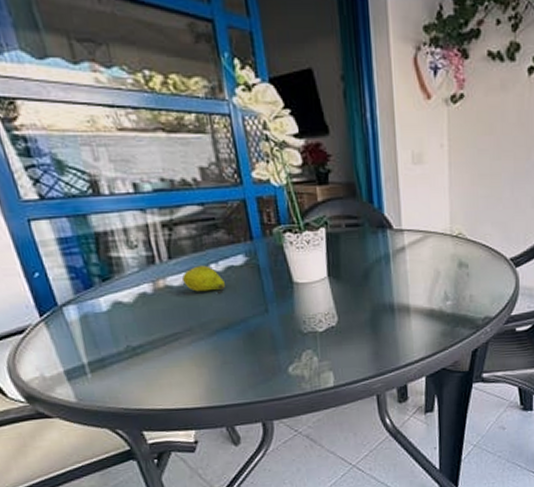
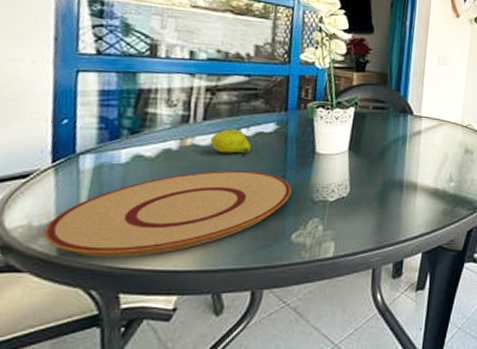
plate: none [57,308,278,401] -> present [43,170,291,257]

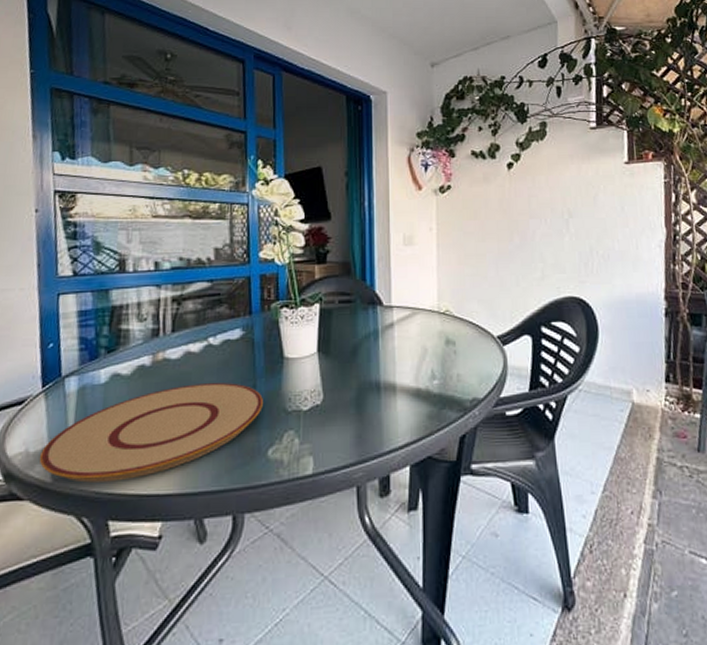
fruit: present [209,129,251,157] -> none [179,339,219,368]

